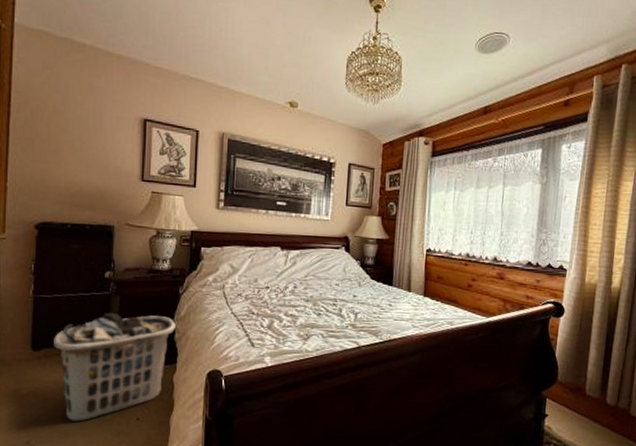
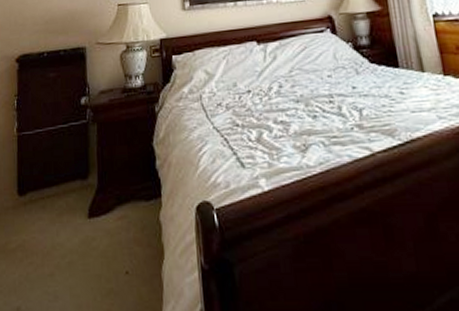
clothes hamper: present [53,312,177,422] -> none [37,141,157,279]

